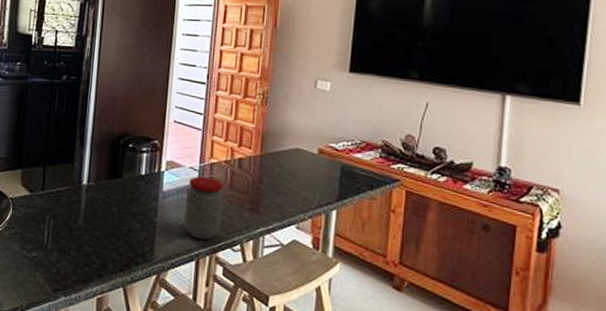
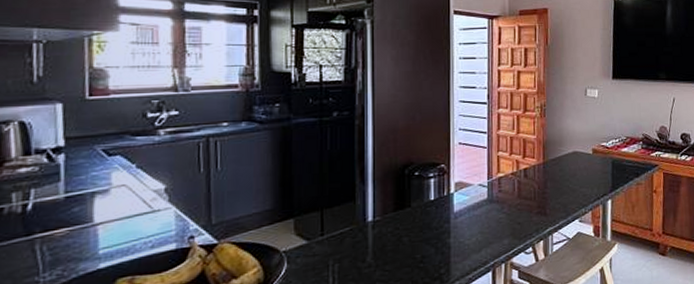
jar: present [184,176,224,240] -> none [477,191,513,250]

